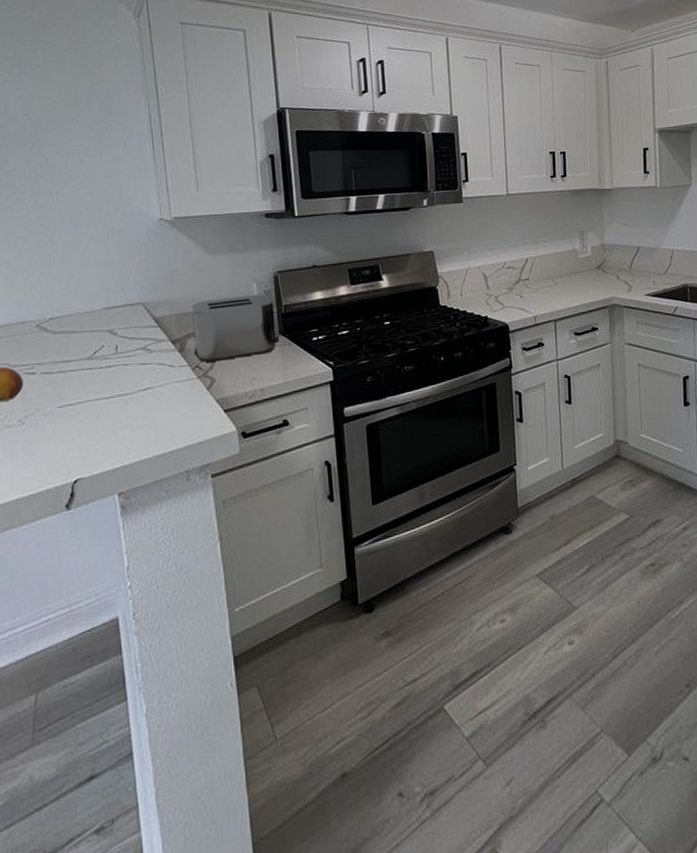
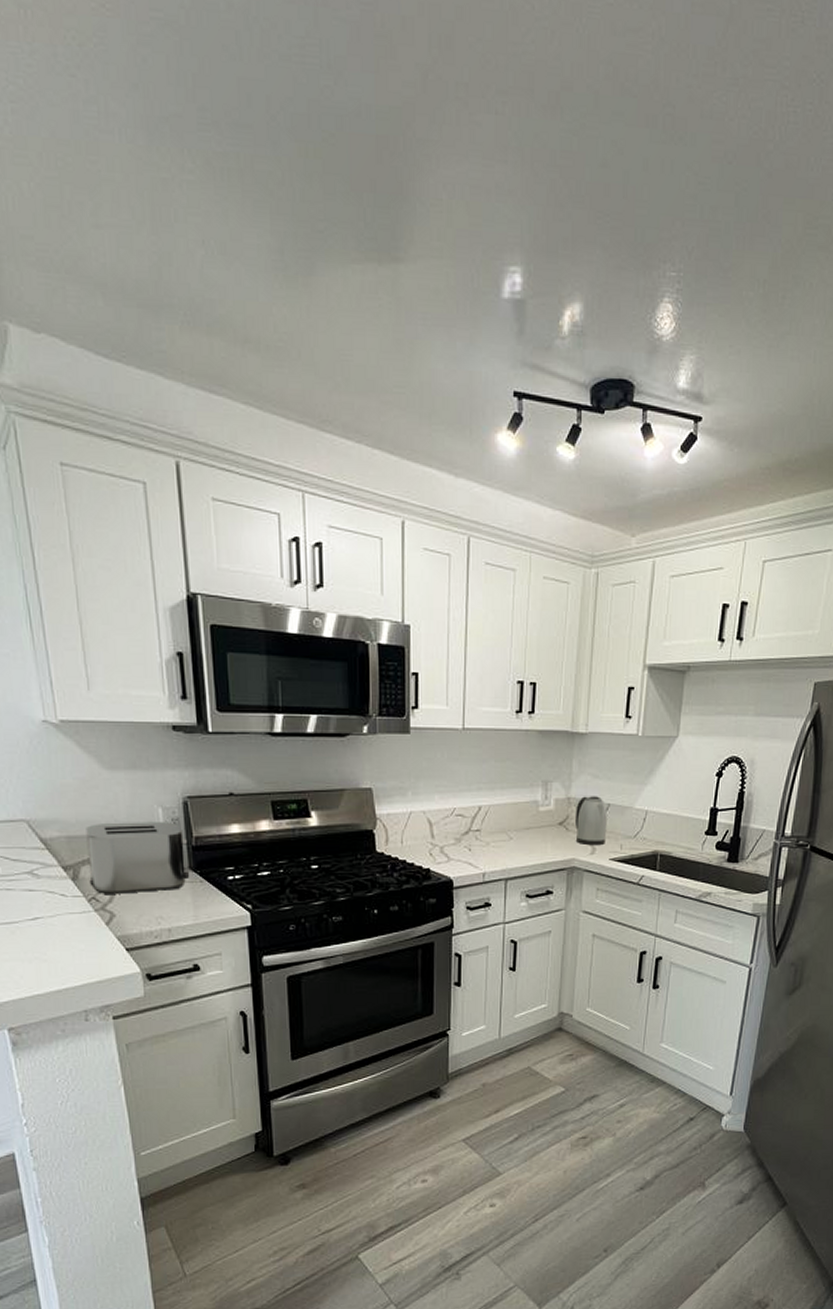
kettle: none [610,241,640,284] -> present [575,796,607,846]

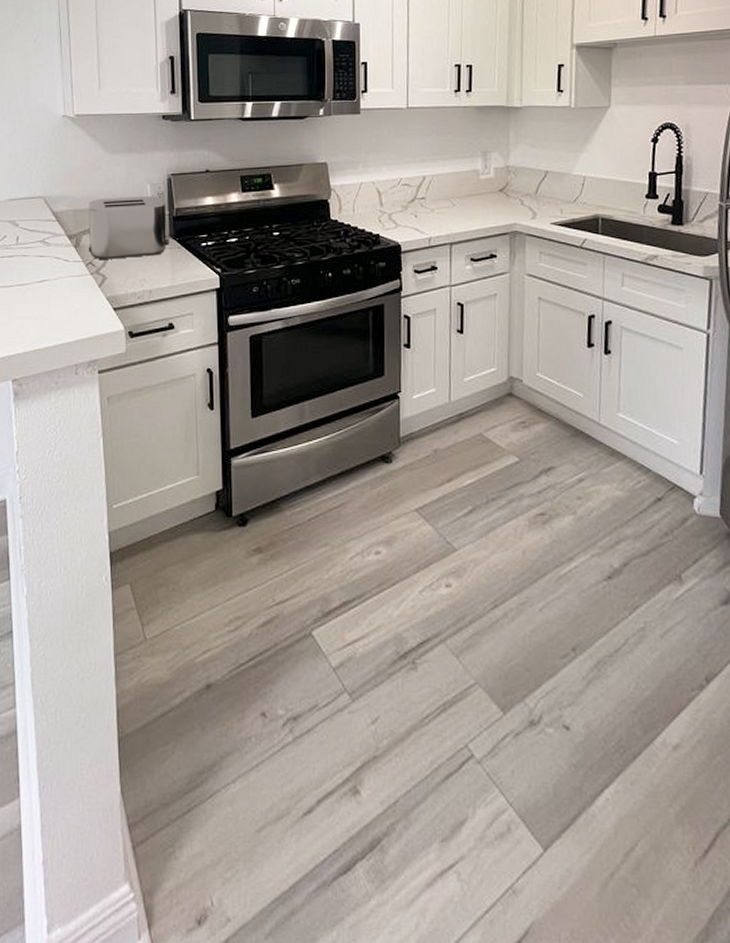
kettle: present [575,796,607,846] -> none [515,164,547,211]

